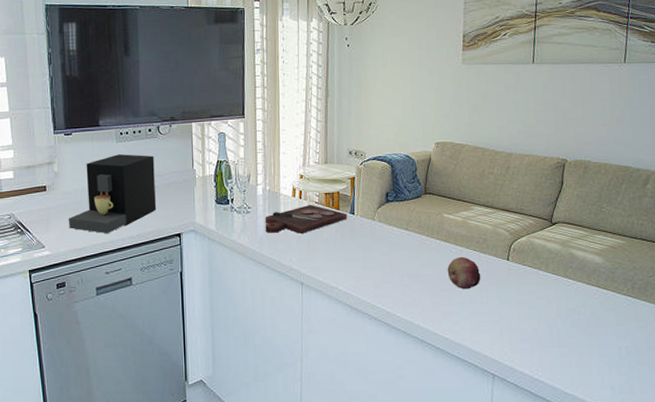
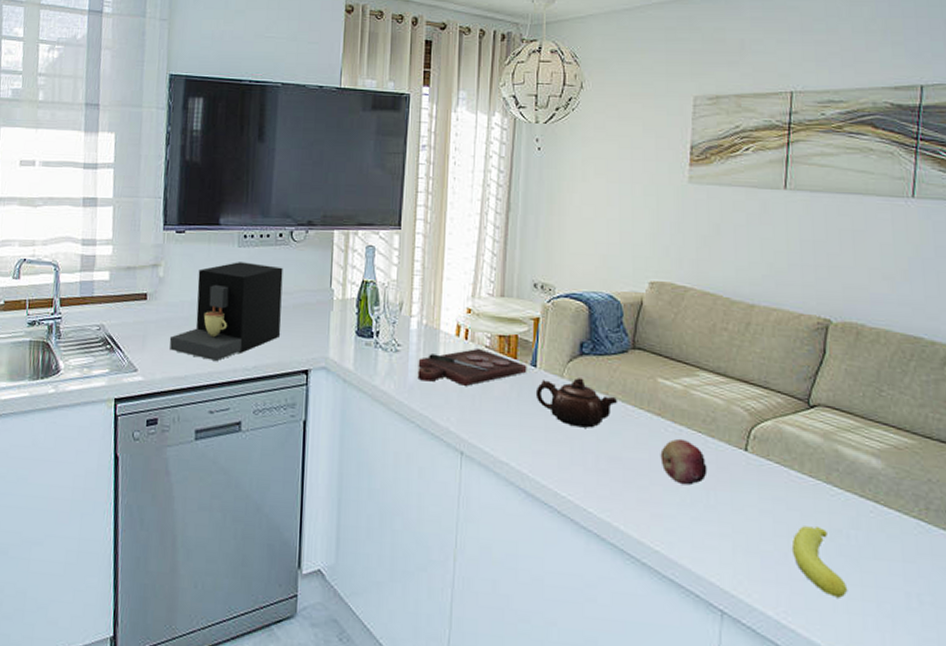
teapot: none [354,219,416,256] -> present [535,378,618,428]
banana: none [541,308,579,356] -> present [792,525,848,598]

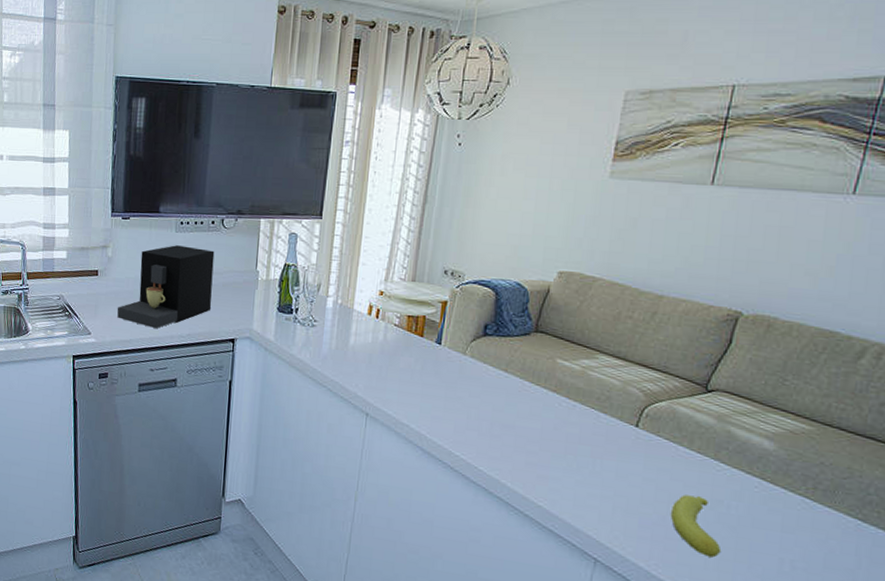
cutting board: present [417,348,527,386] -> none [331,326,433,358]
teapot: present [535,378,618,428] -> none [438,355,516,400]
fruit: present [660,438,708,486] -> none [551,412,597,454]

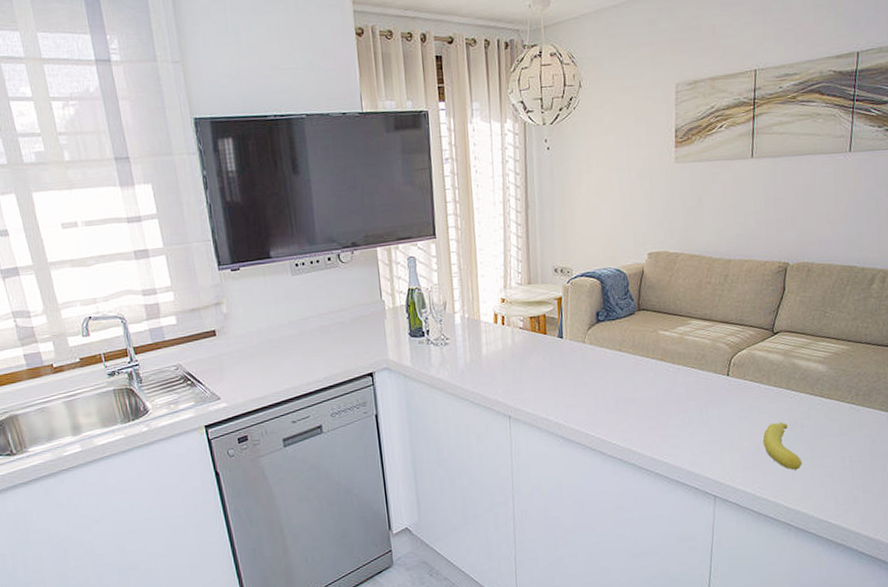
coffee maker: present [117,245,215,329] -> none [245,287,344,379]

